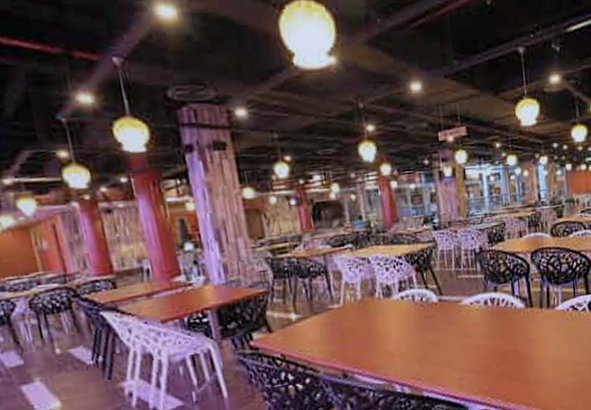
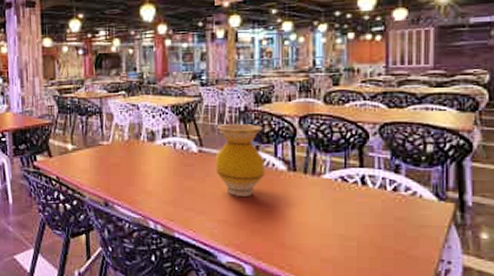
vase: none [455,265,505,342] -> present [215,124,265,196]

